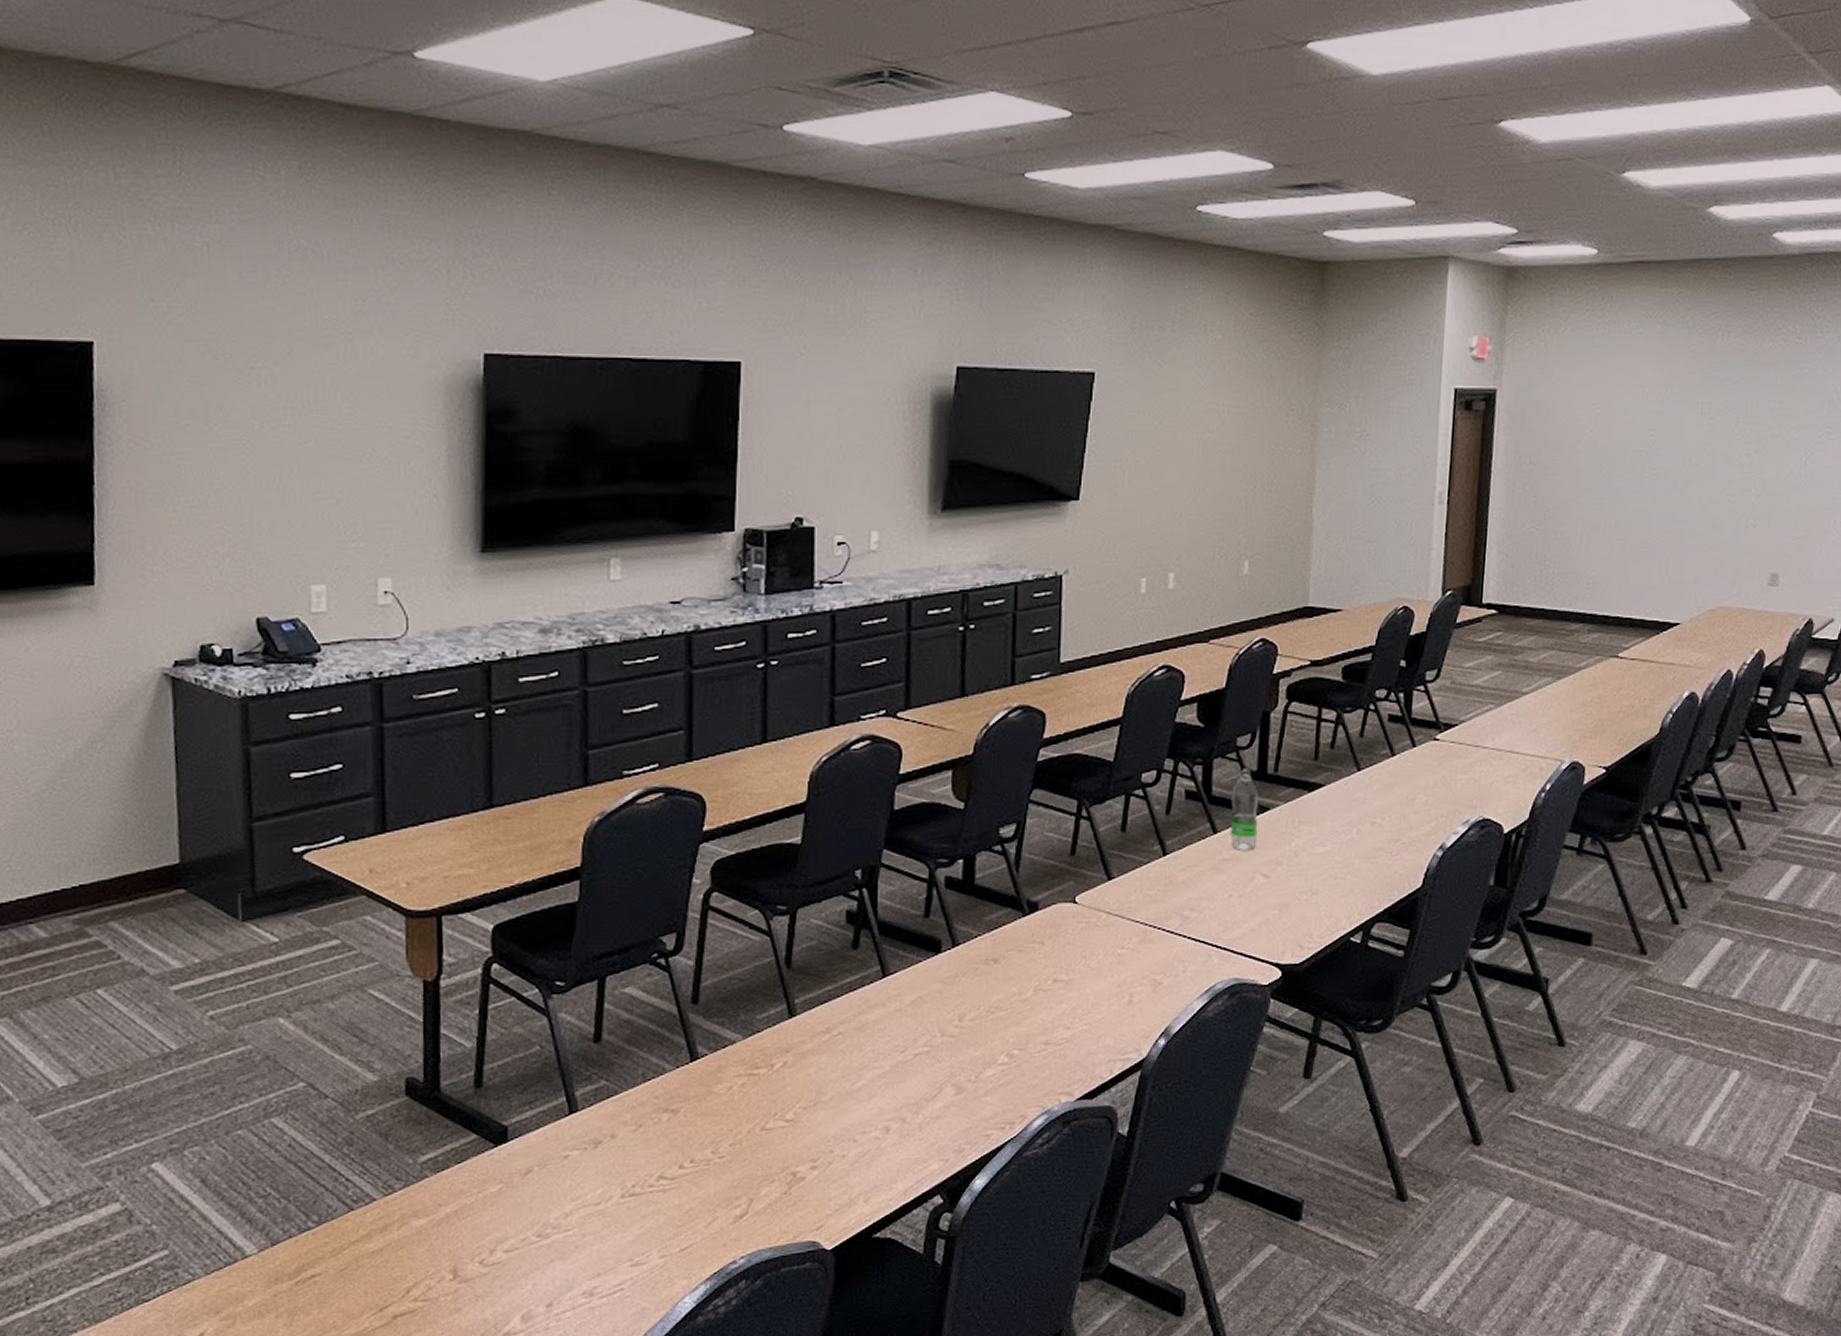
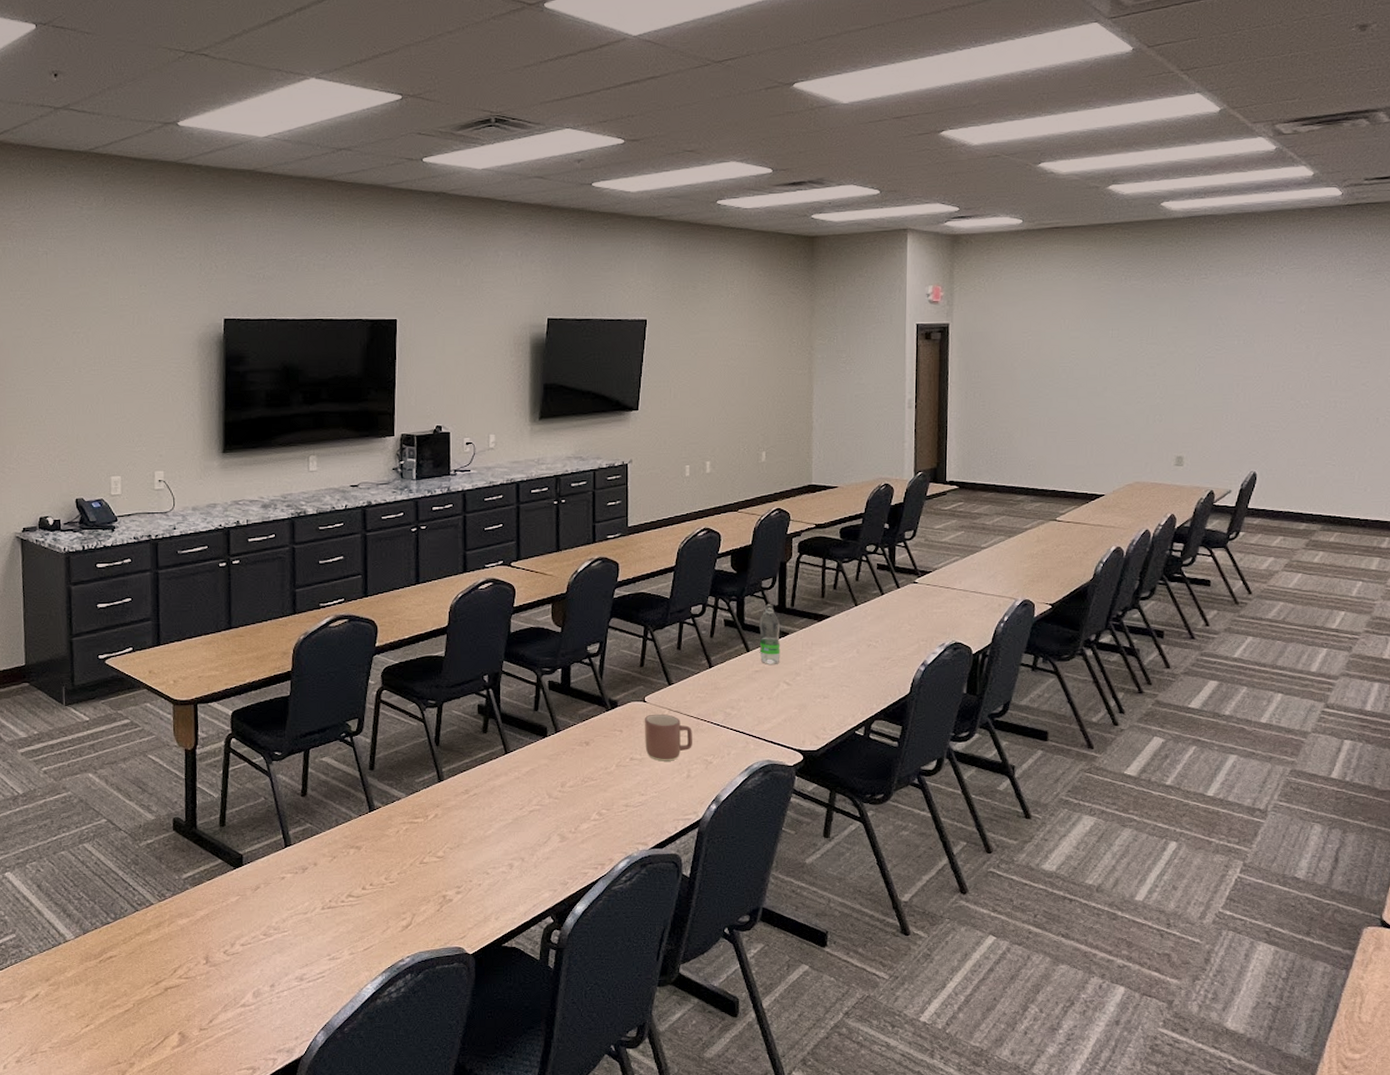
mug: none [1073,918,1137,983] -> present [644,713,692,761]

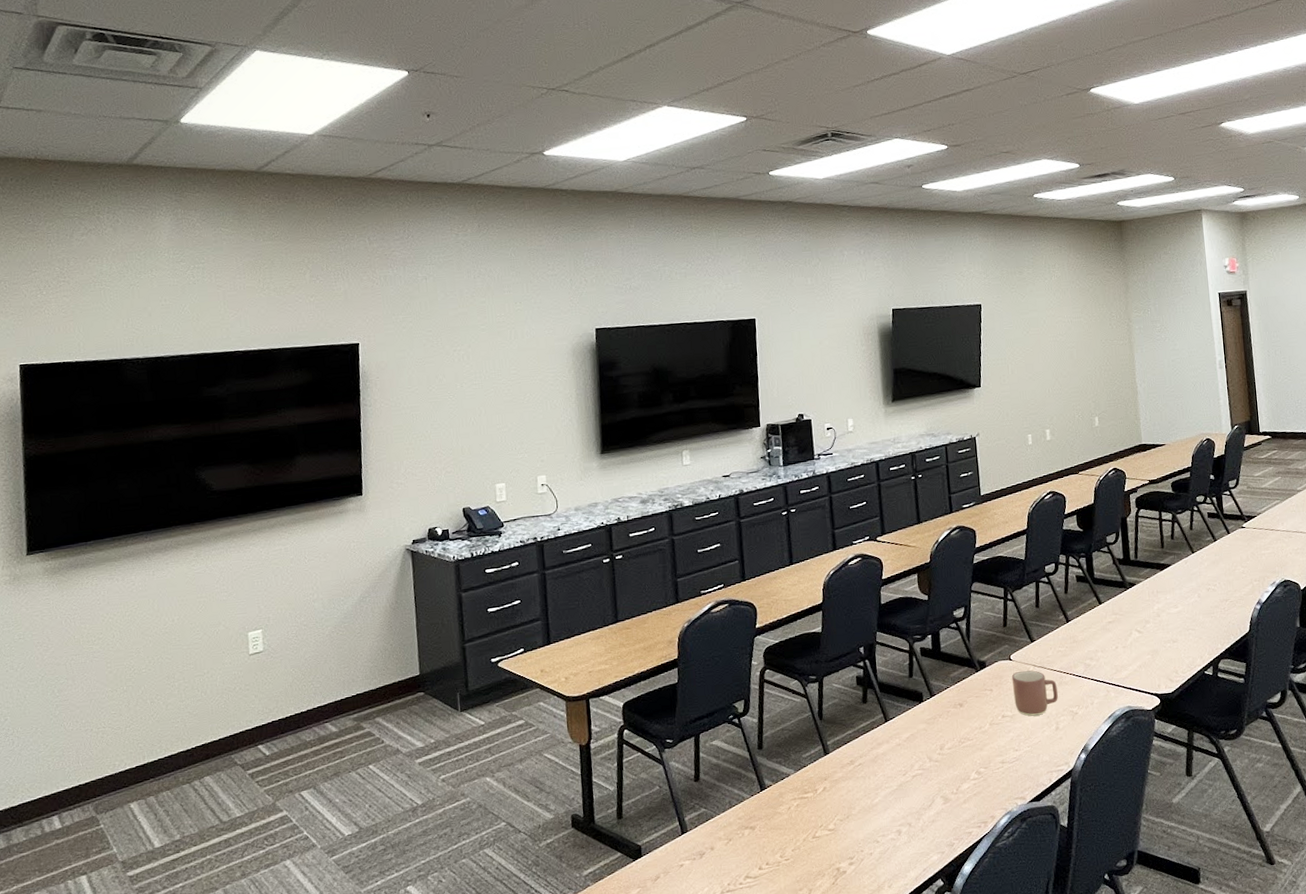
bottle: present [759,604,781,664] -> none [1107,557,1130,615]

